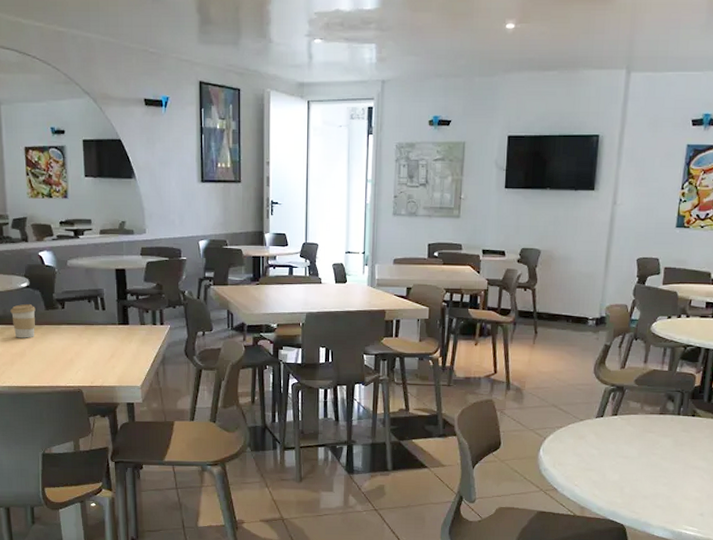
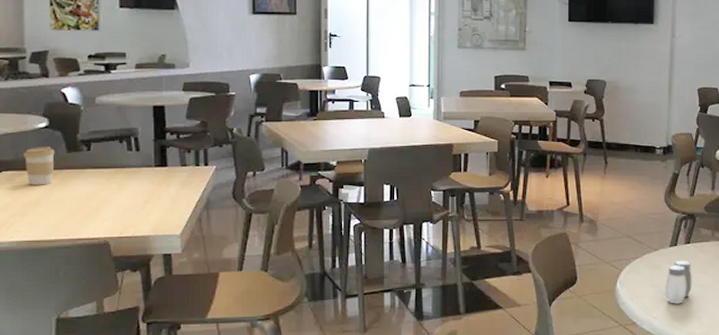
salt and pepper shaker: none [588,431,617,474] -> present [665,260,692,304]

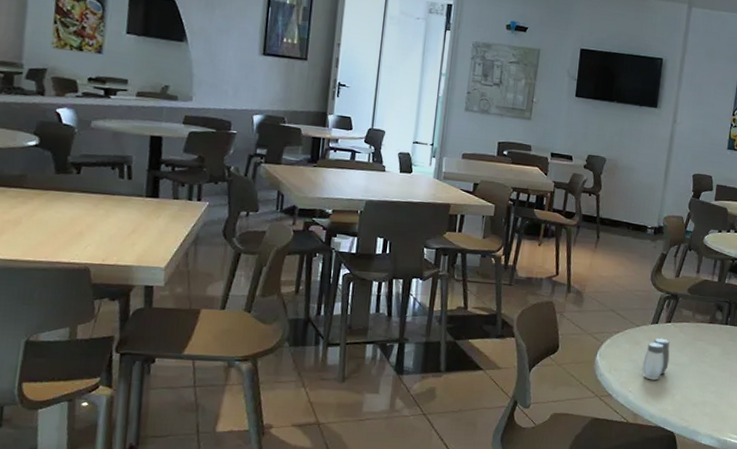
coffee cup: present [23,147,55,185] -> none [8,165,43,205]

